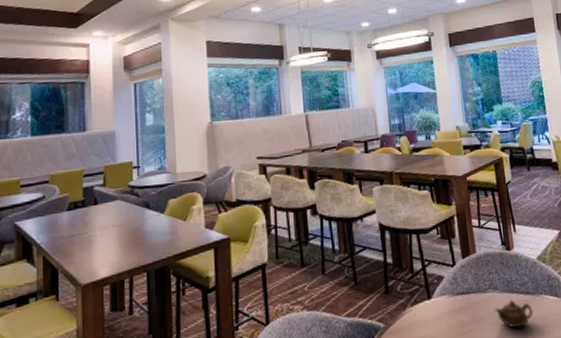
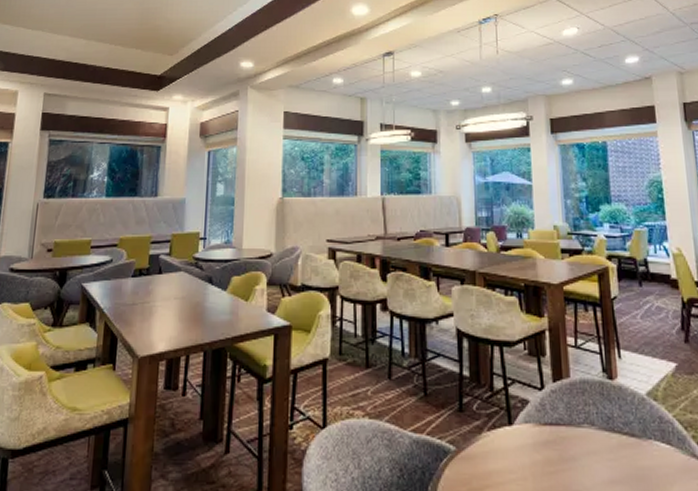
teapot: present [495,298,534,329] -> none [590,439,639,477]

